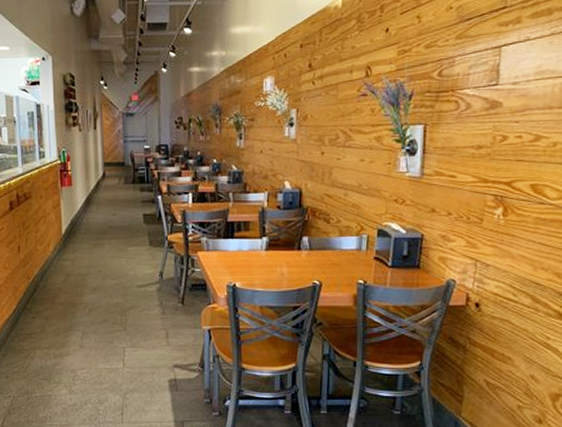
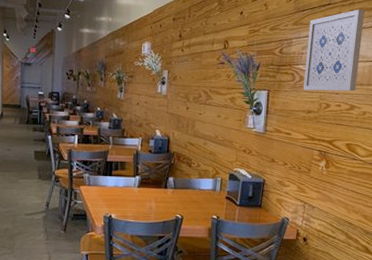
wall art: none [470,10,554,121] -> present [303,9,365,92]

